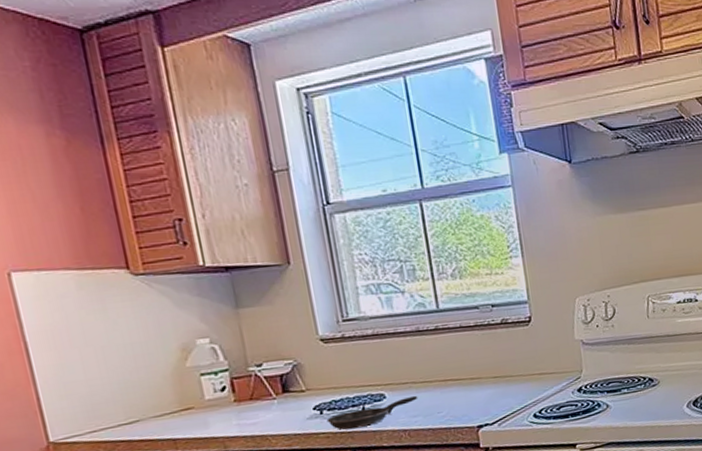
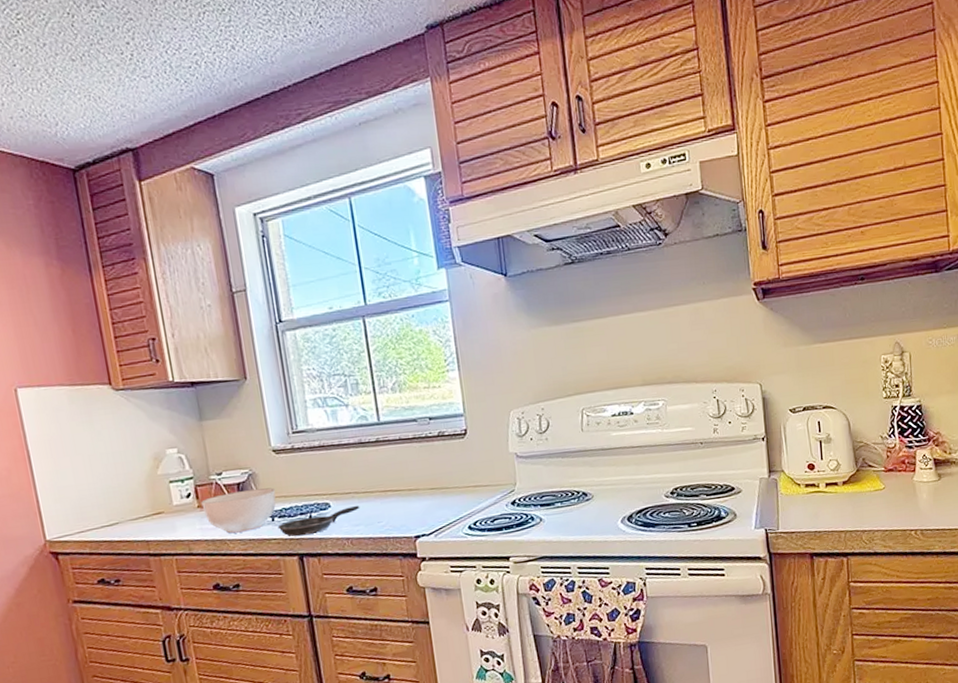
bowl: none [238,379,325,429] -> present [201,487,276,534]

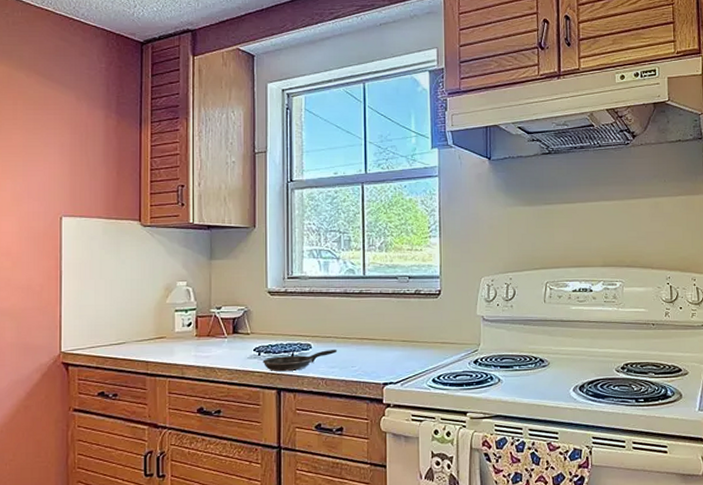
bowl: present [201,487,276,534] -> none [199,324,266,363]

